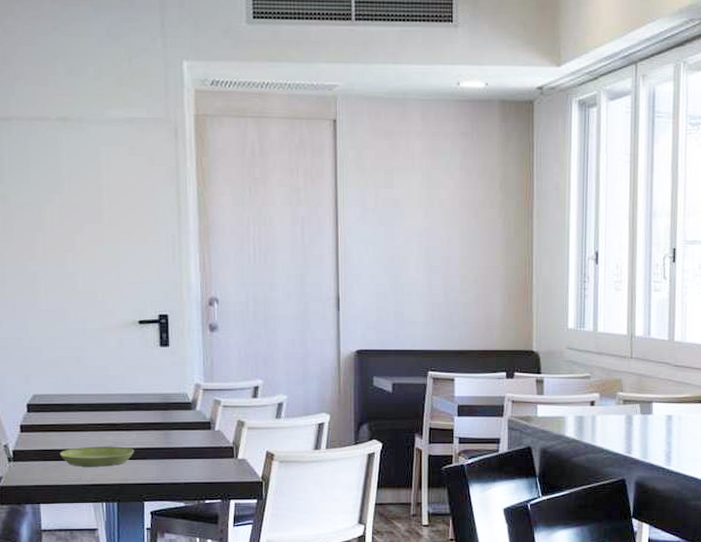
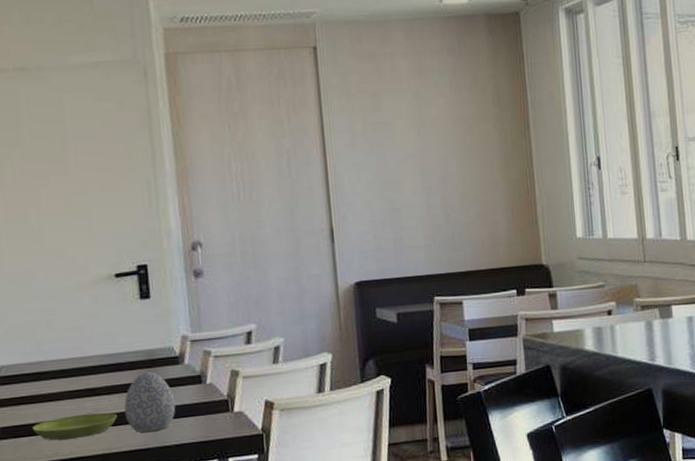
decorative egg: none [141,413,187,468] -> present [124,371,176,433]

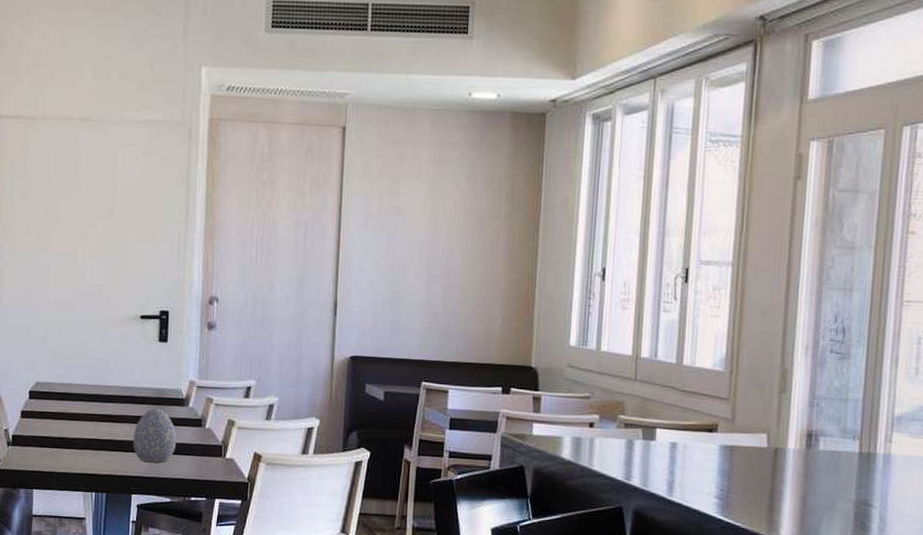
saucer: present [32,412,117,441] -> none [55,435,126,457]

